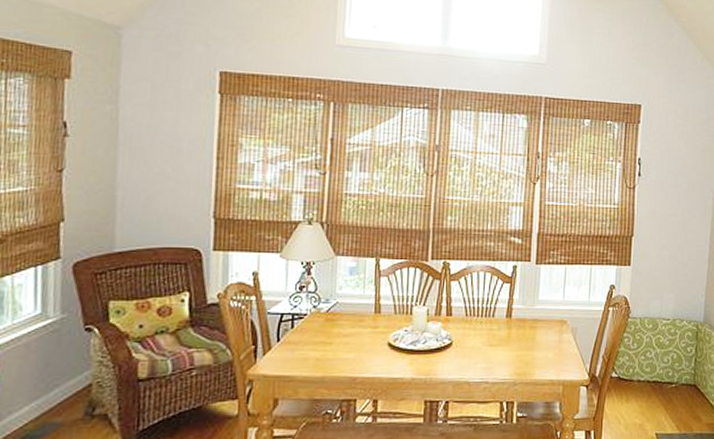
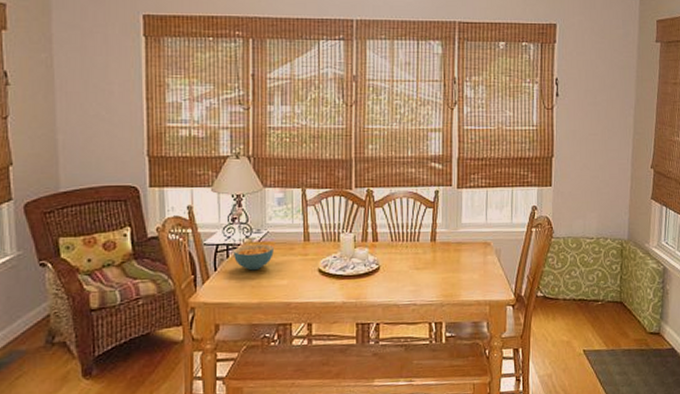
cereal bowl: none [299,314,342,343] -> present [234,243,274,271]

